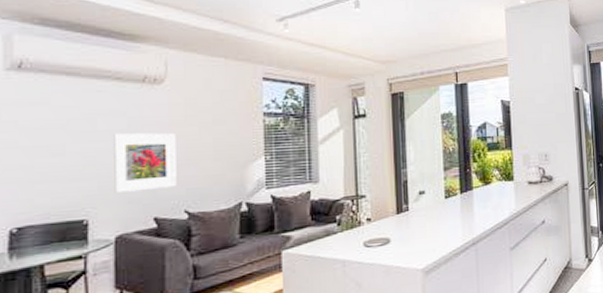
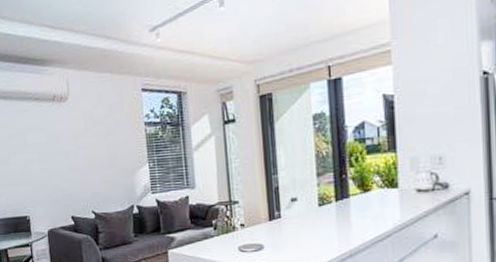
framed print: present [114,132,177,193] -> none [38,144,85,195]

